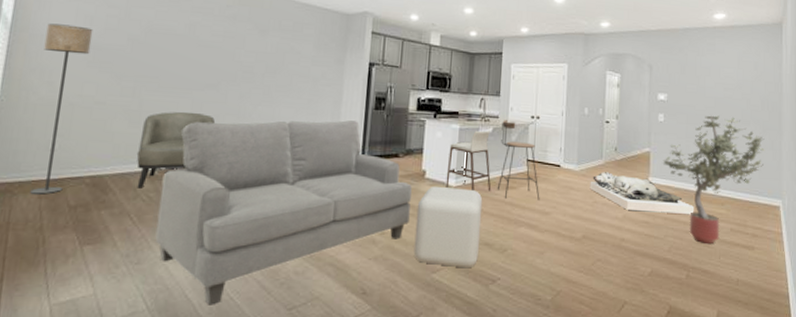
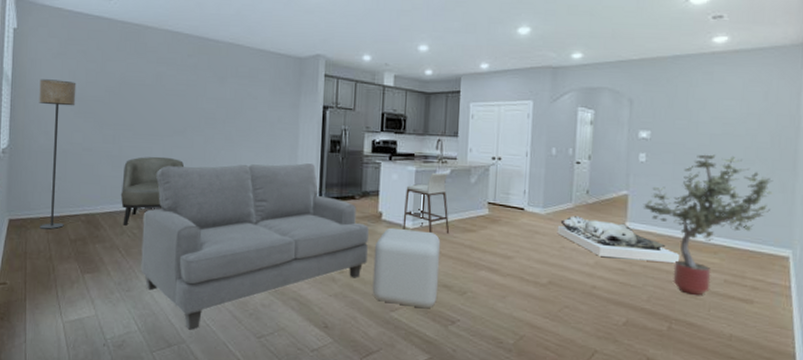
bar stool: present [497,119,540,200] -> none [455,160,502,244]

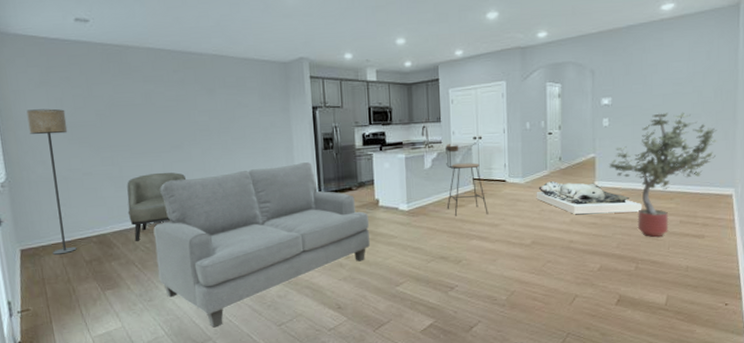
cube: present [372,227,441,309] -> none [375,211,436,280]
bar stool: present [402,171,450,234] -> none [398,155,442,214]
bar stool: none [455,160,502,244] -> present [445,143,488,216]

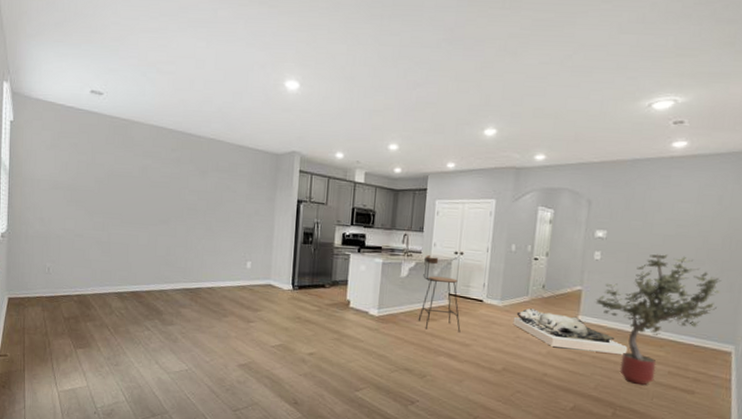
floor lamp: present [26,108,77,255] -> none [34,169,69,308]
armchair: present [127,172,187,241] -> none [109,243,168,306]
sofa: present [154,162,370,328] -> none [128,252,338,402]

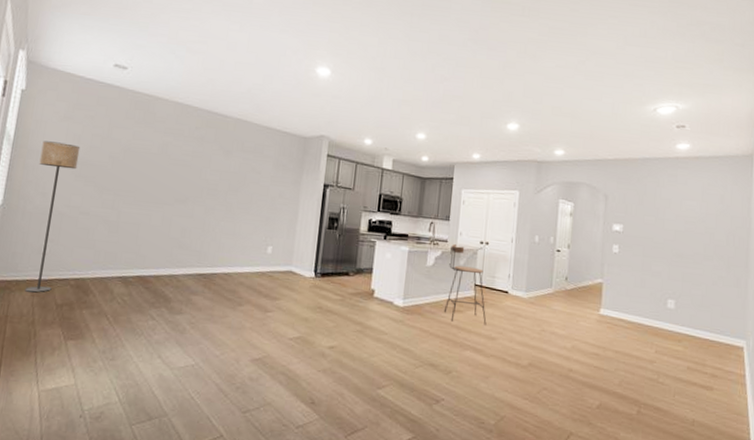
floor lamp: none [34,169,69,308] -> present [25,141,81,293]
dog bed: present [513,308,628,356] -> none [538,300,648,350]
potted tree: present [595,254,722,385] -> none [615,248,730,381]

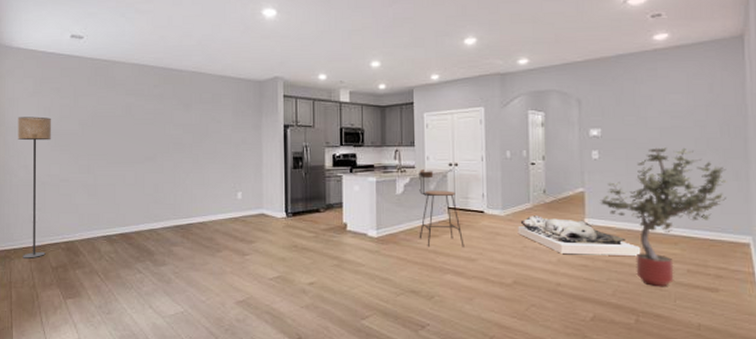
dog bed: none [538,300,648,350] -> present [518,216,641,257]
potted tree: none [615,248,730,381] -> present [600,147,729,286]

